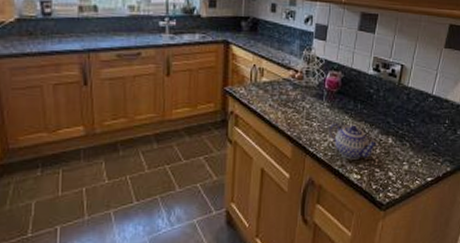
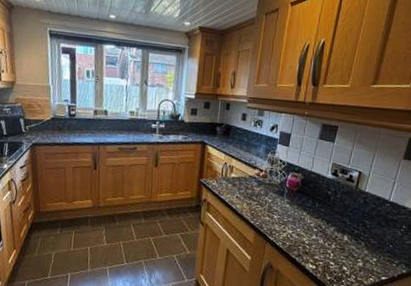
teapot: present [329,123,379,160] -> none [288,217,335,252]

